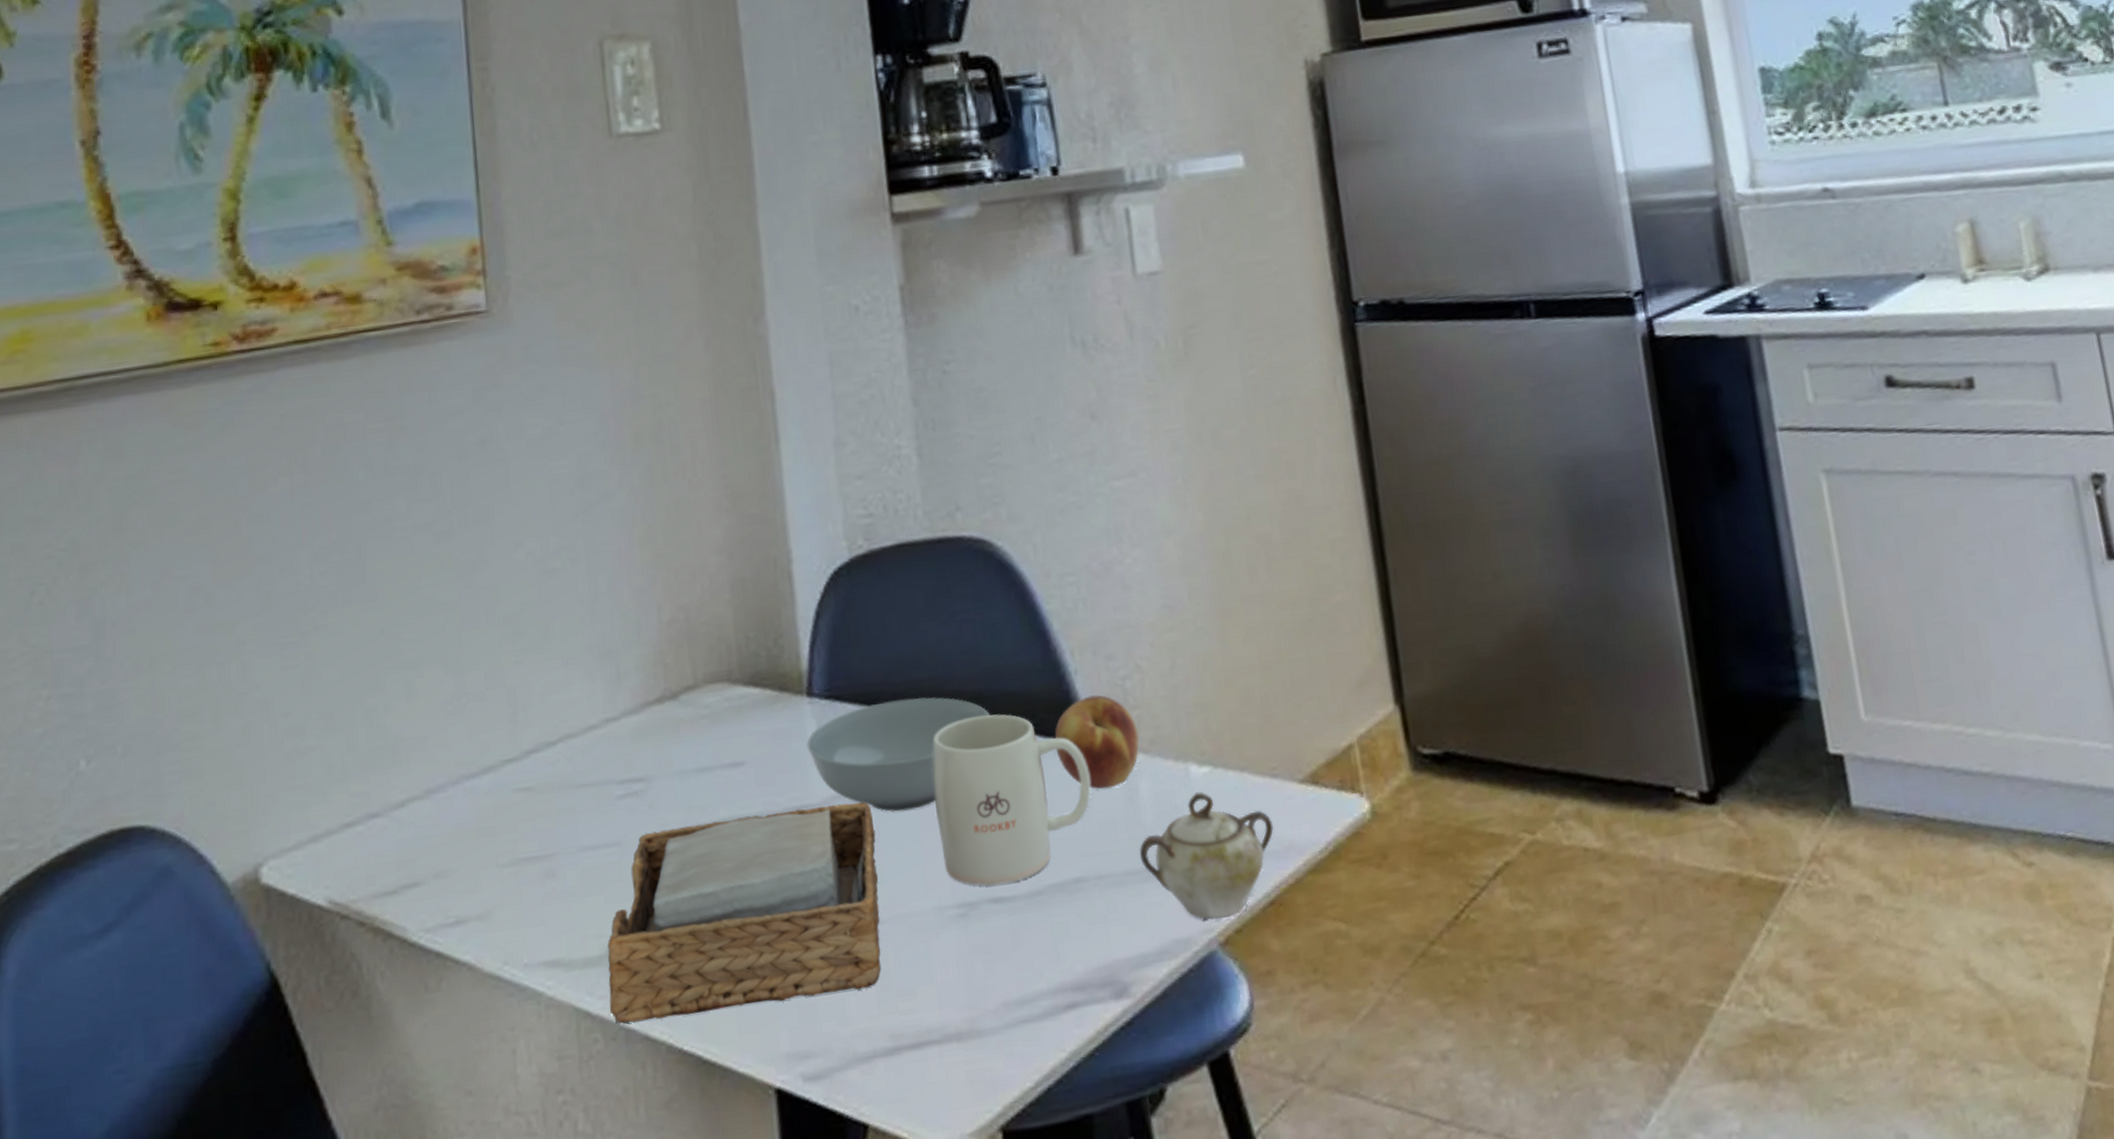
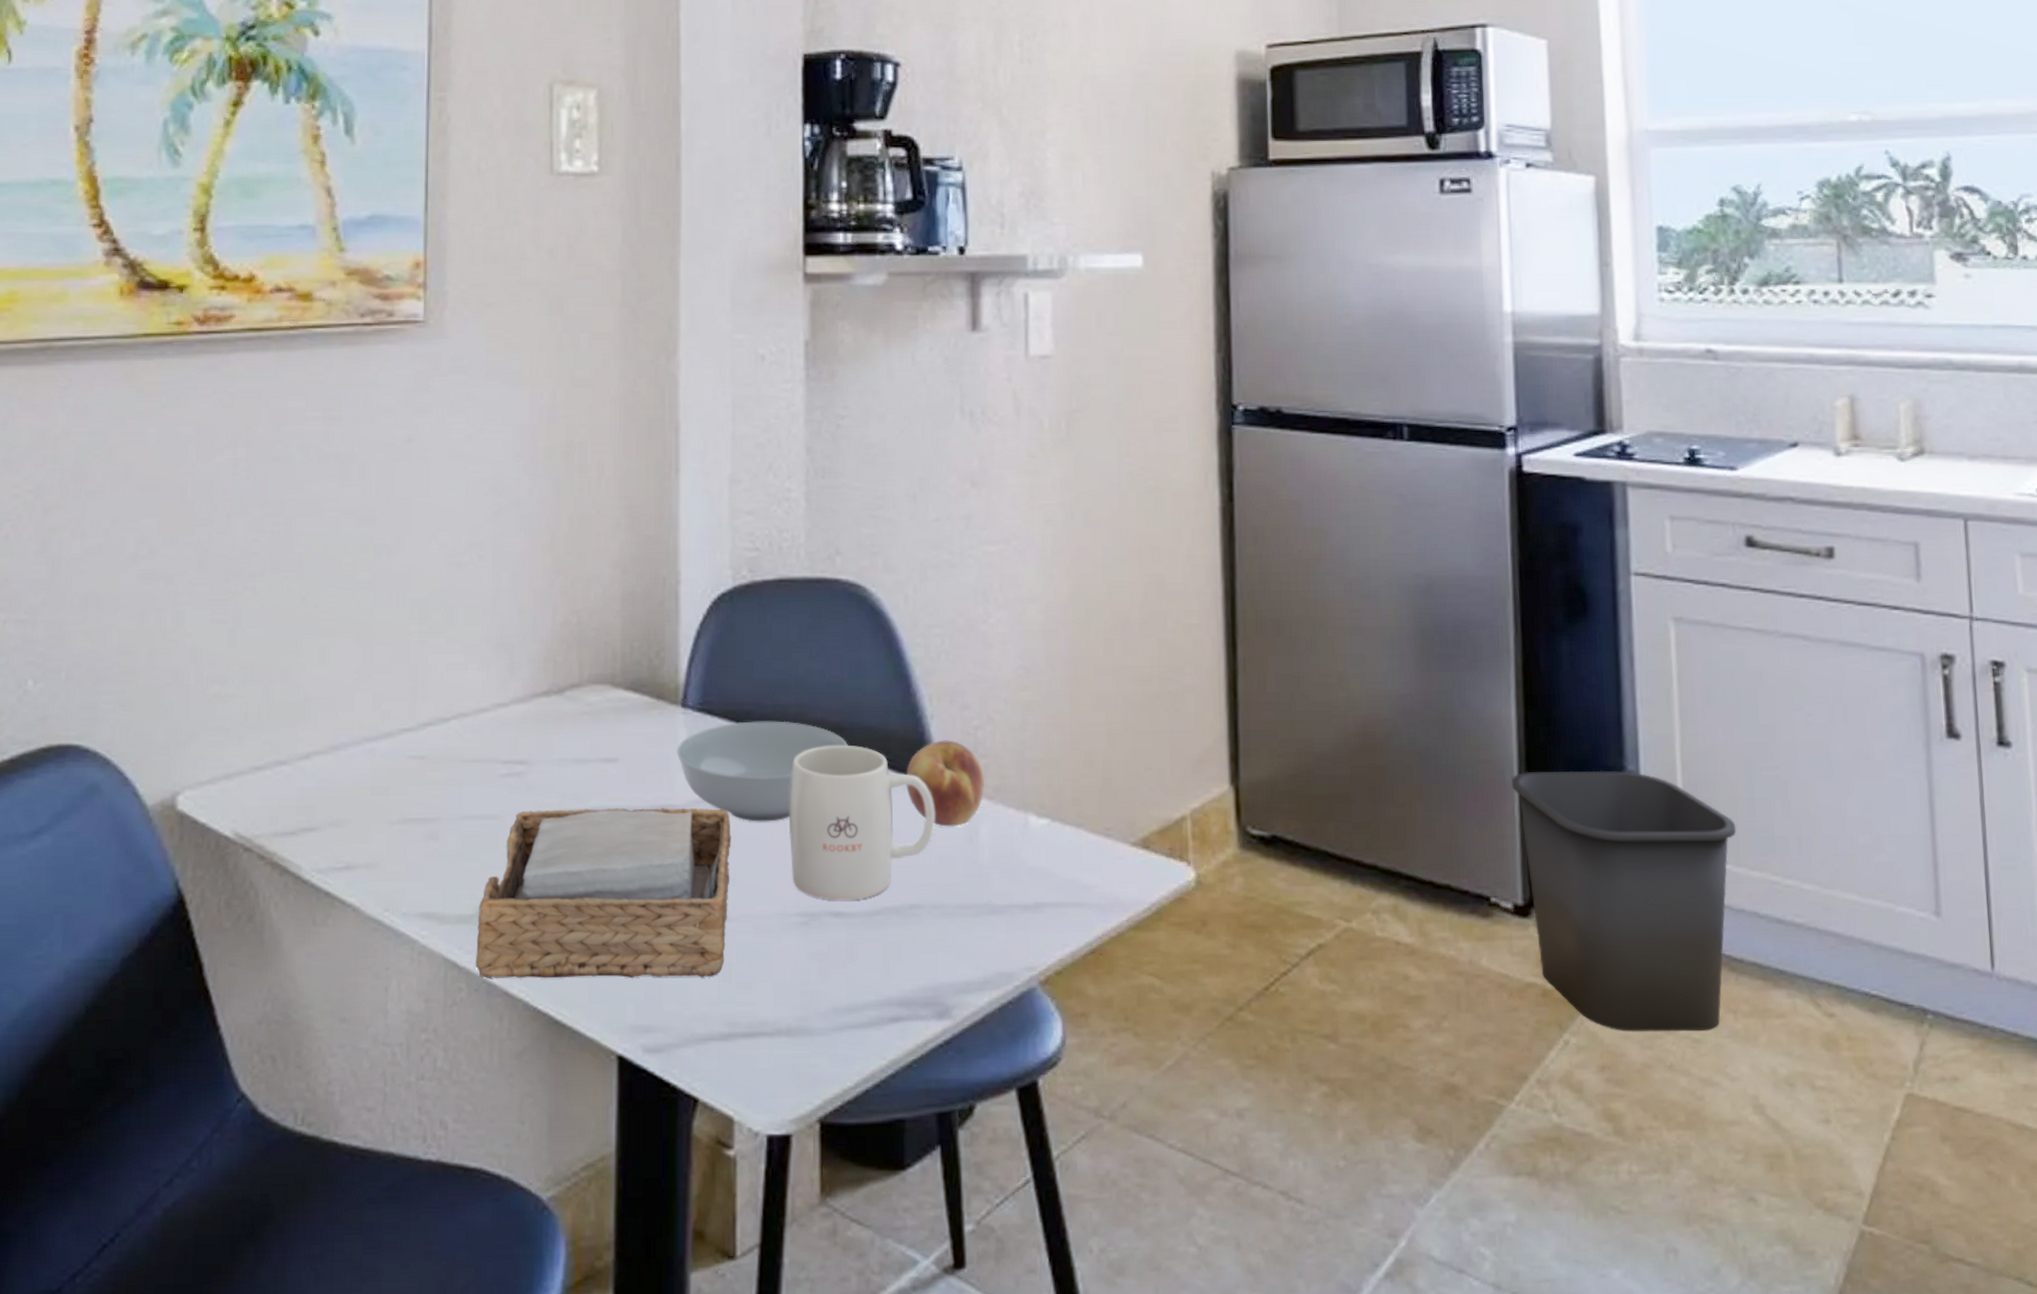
sugar bowl: present [1139,792,1275,920] -> none [973,841,1103,959]
waste bin: none [1681,636,1921,910] -> present [1511,770,1736,1031]

